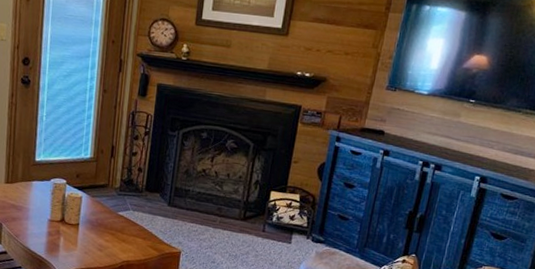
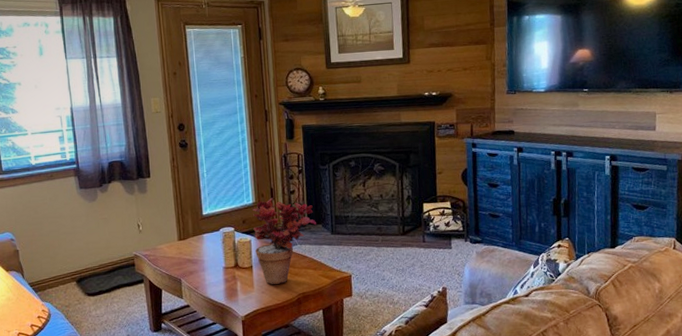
potted plant: none [85,155,154,247] -> present [253,197,316,284]

